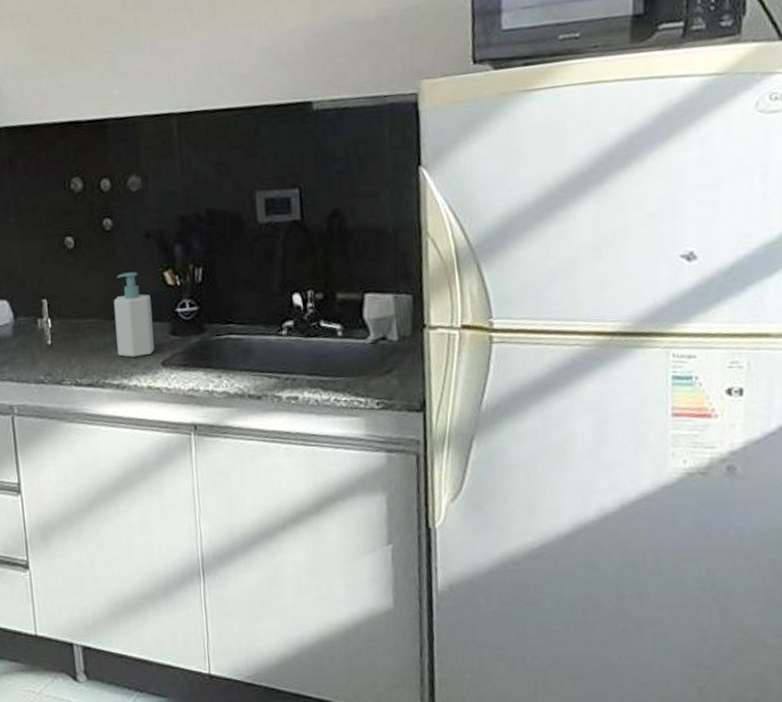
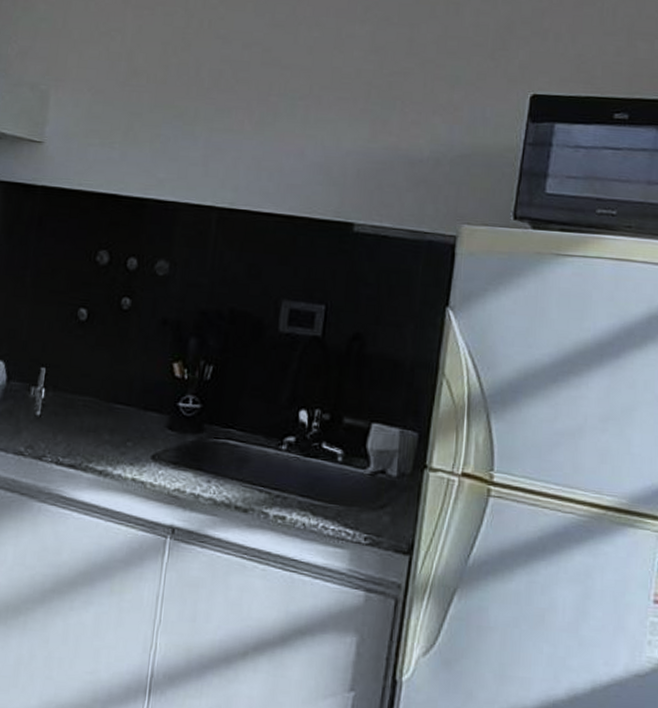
soap bottle: present [113,272,154,357] -> none [108,356,155,446]

